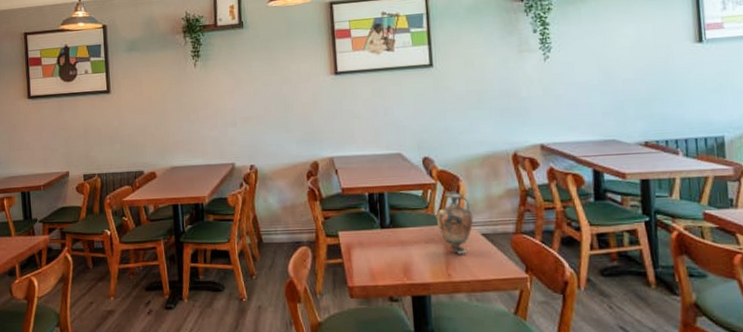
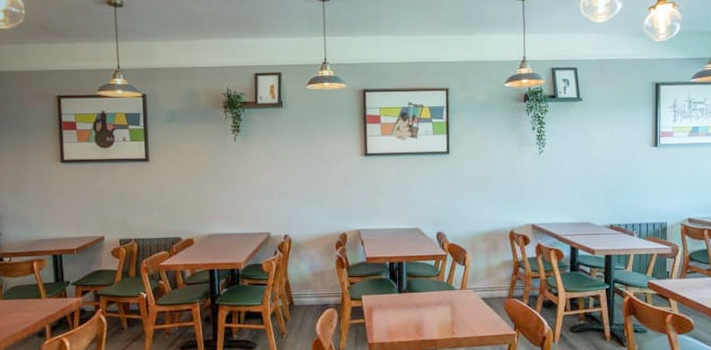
vase: present [436,191,474,254] -> none [445,262,476,315]

